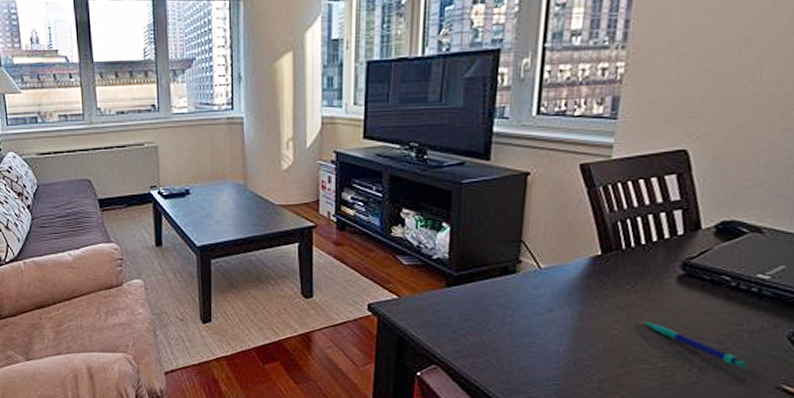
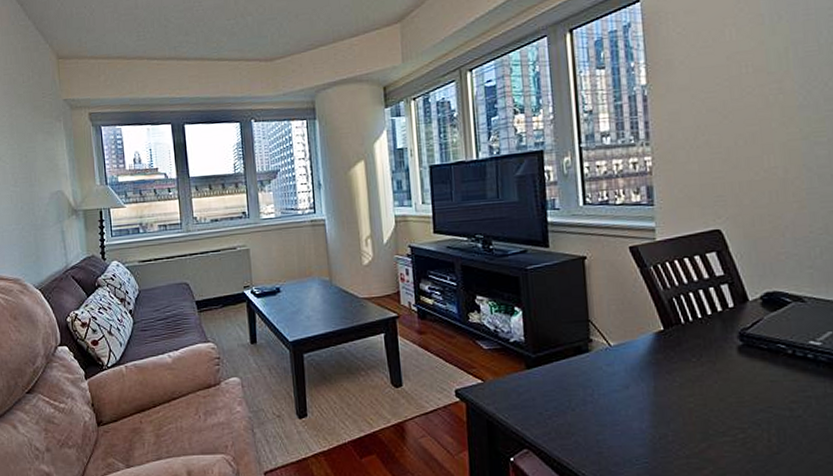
pen: present [643,321,748,369] -> none [715,393,822,436]

